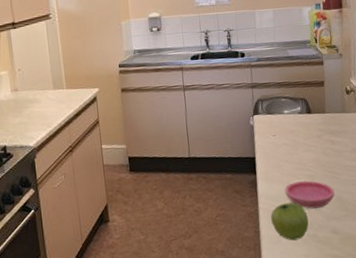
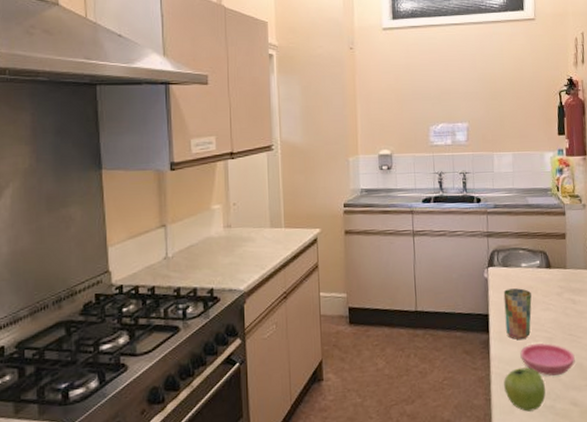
cup: none [268,133,294,178] -> present [503,288,532,339]

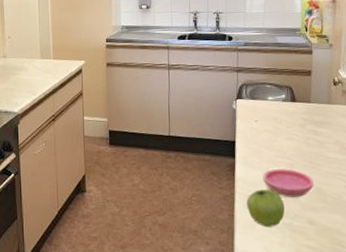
cup: present [503,288,532,339] -> none [250,119,276,164]

